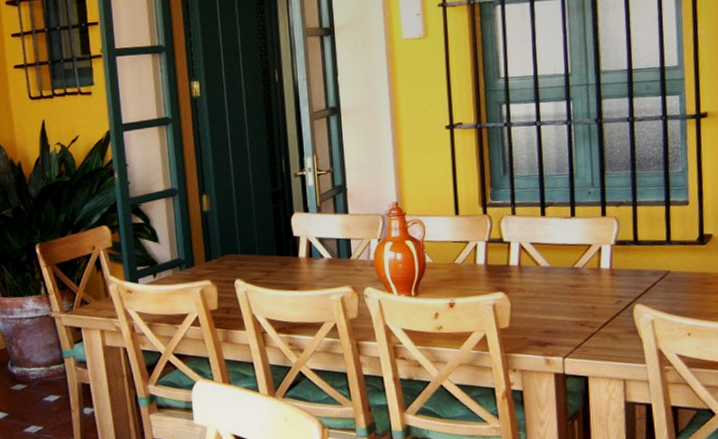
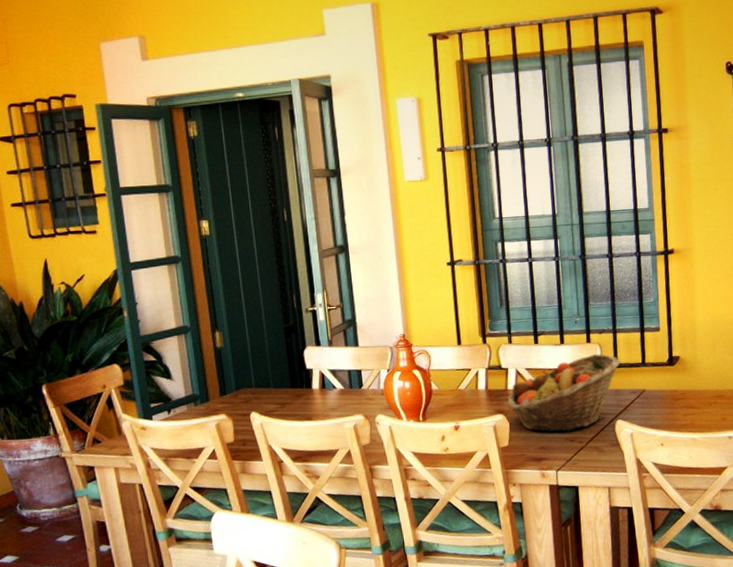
fruit basket: none [509,229,641,315] -> present [507,354,621,432]

